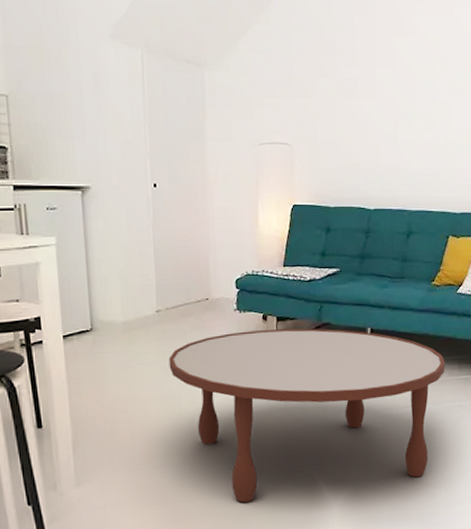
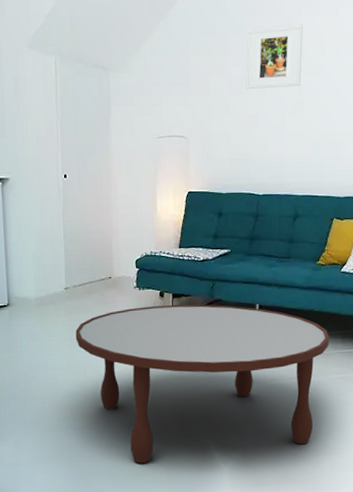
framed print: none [355,23,417,94] -> present [246,23,304,90]

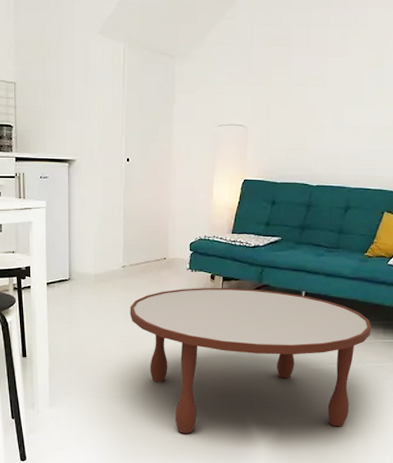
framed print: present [246,23,304,90] -> none [307,16,369,81]

